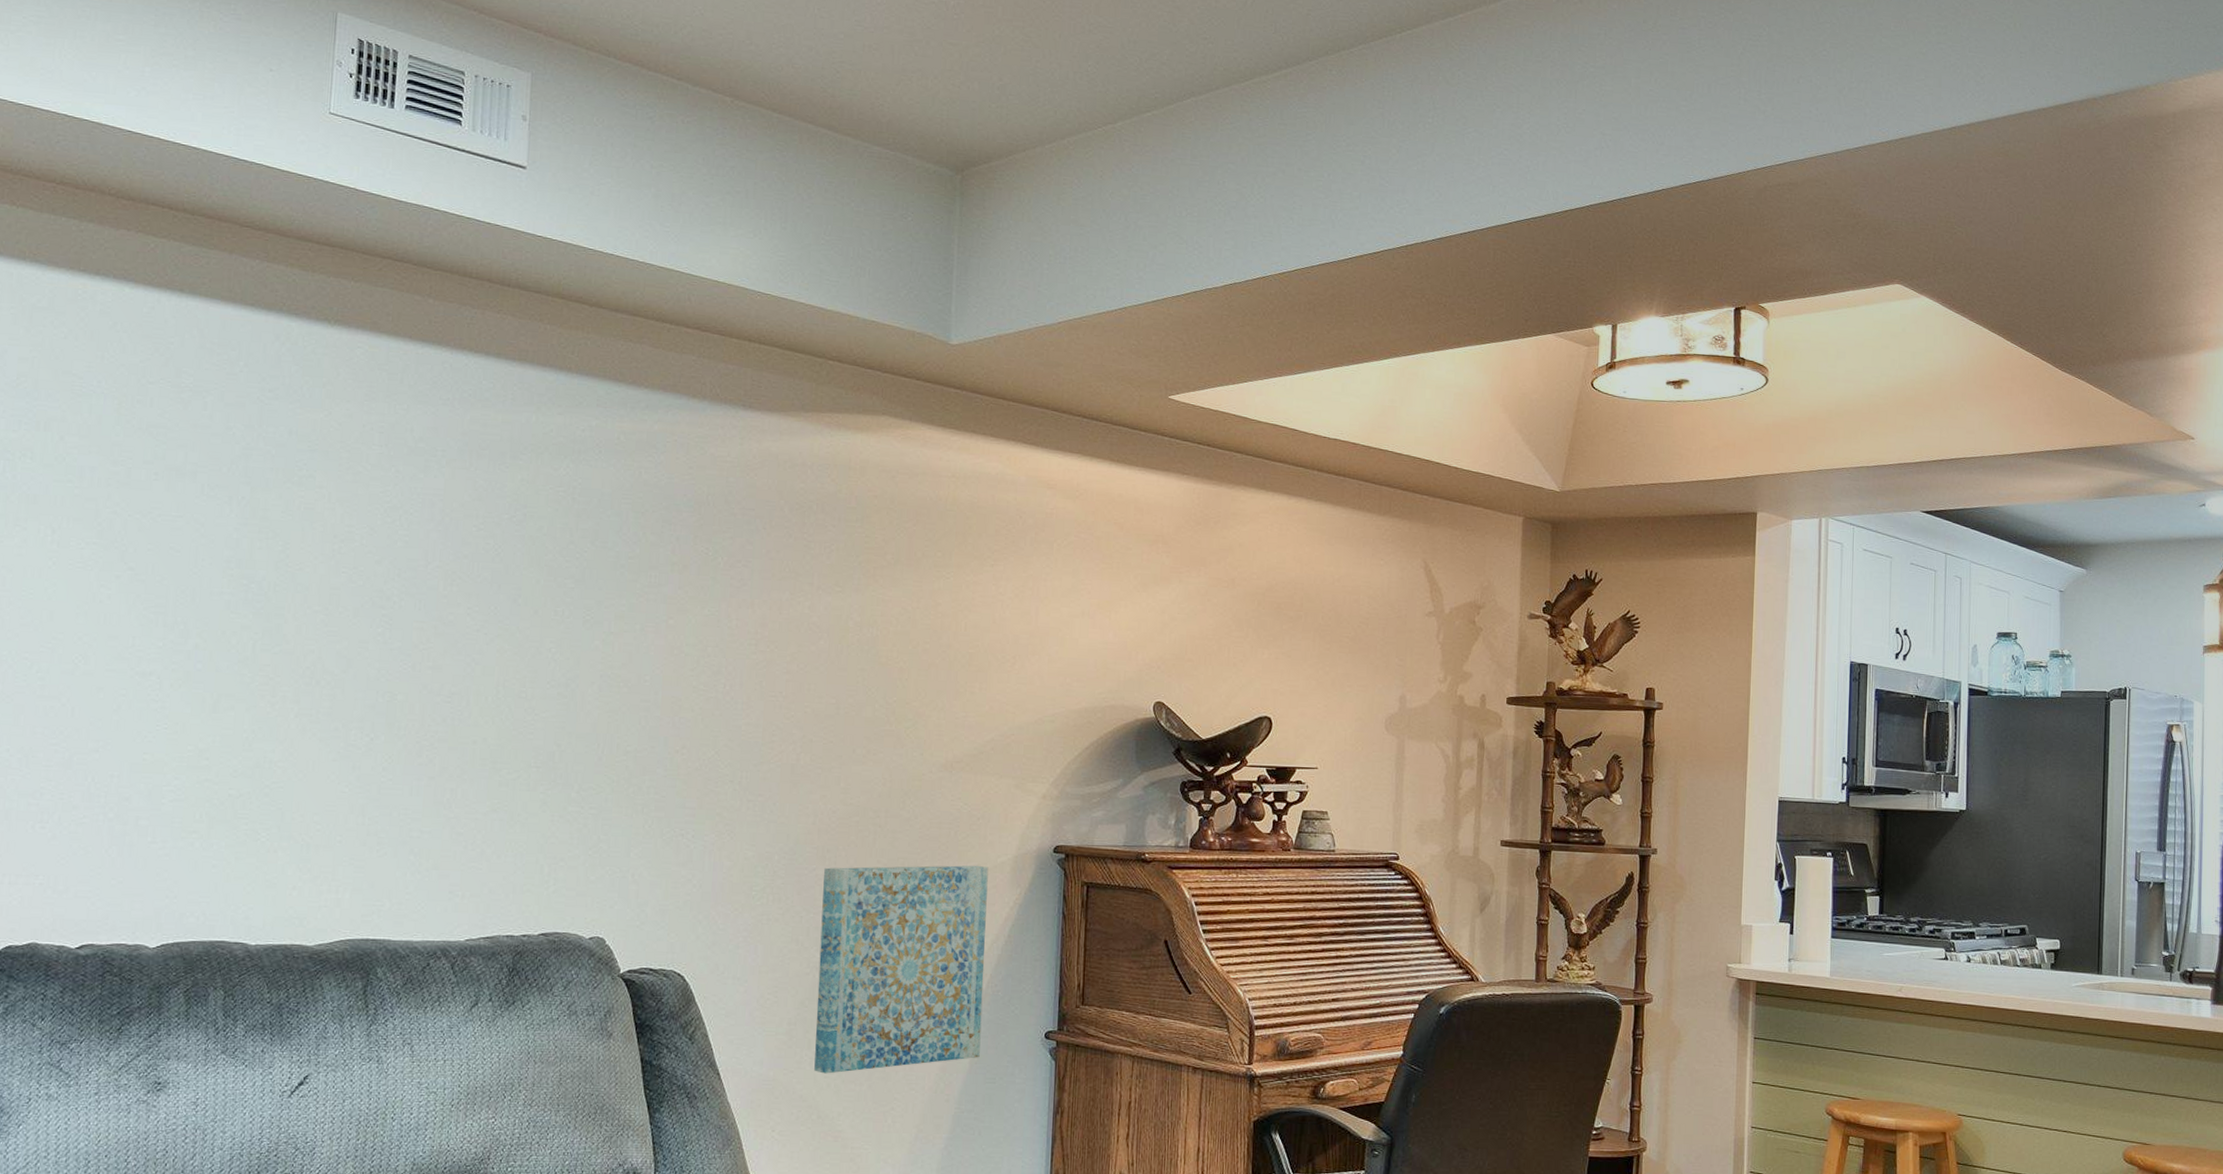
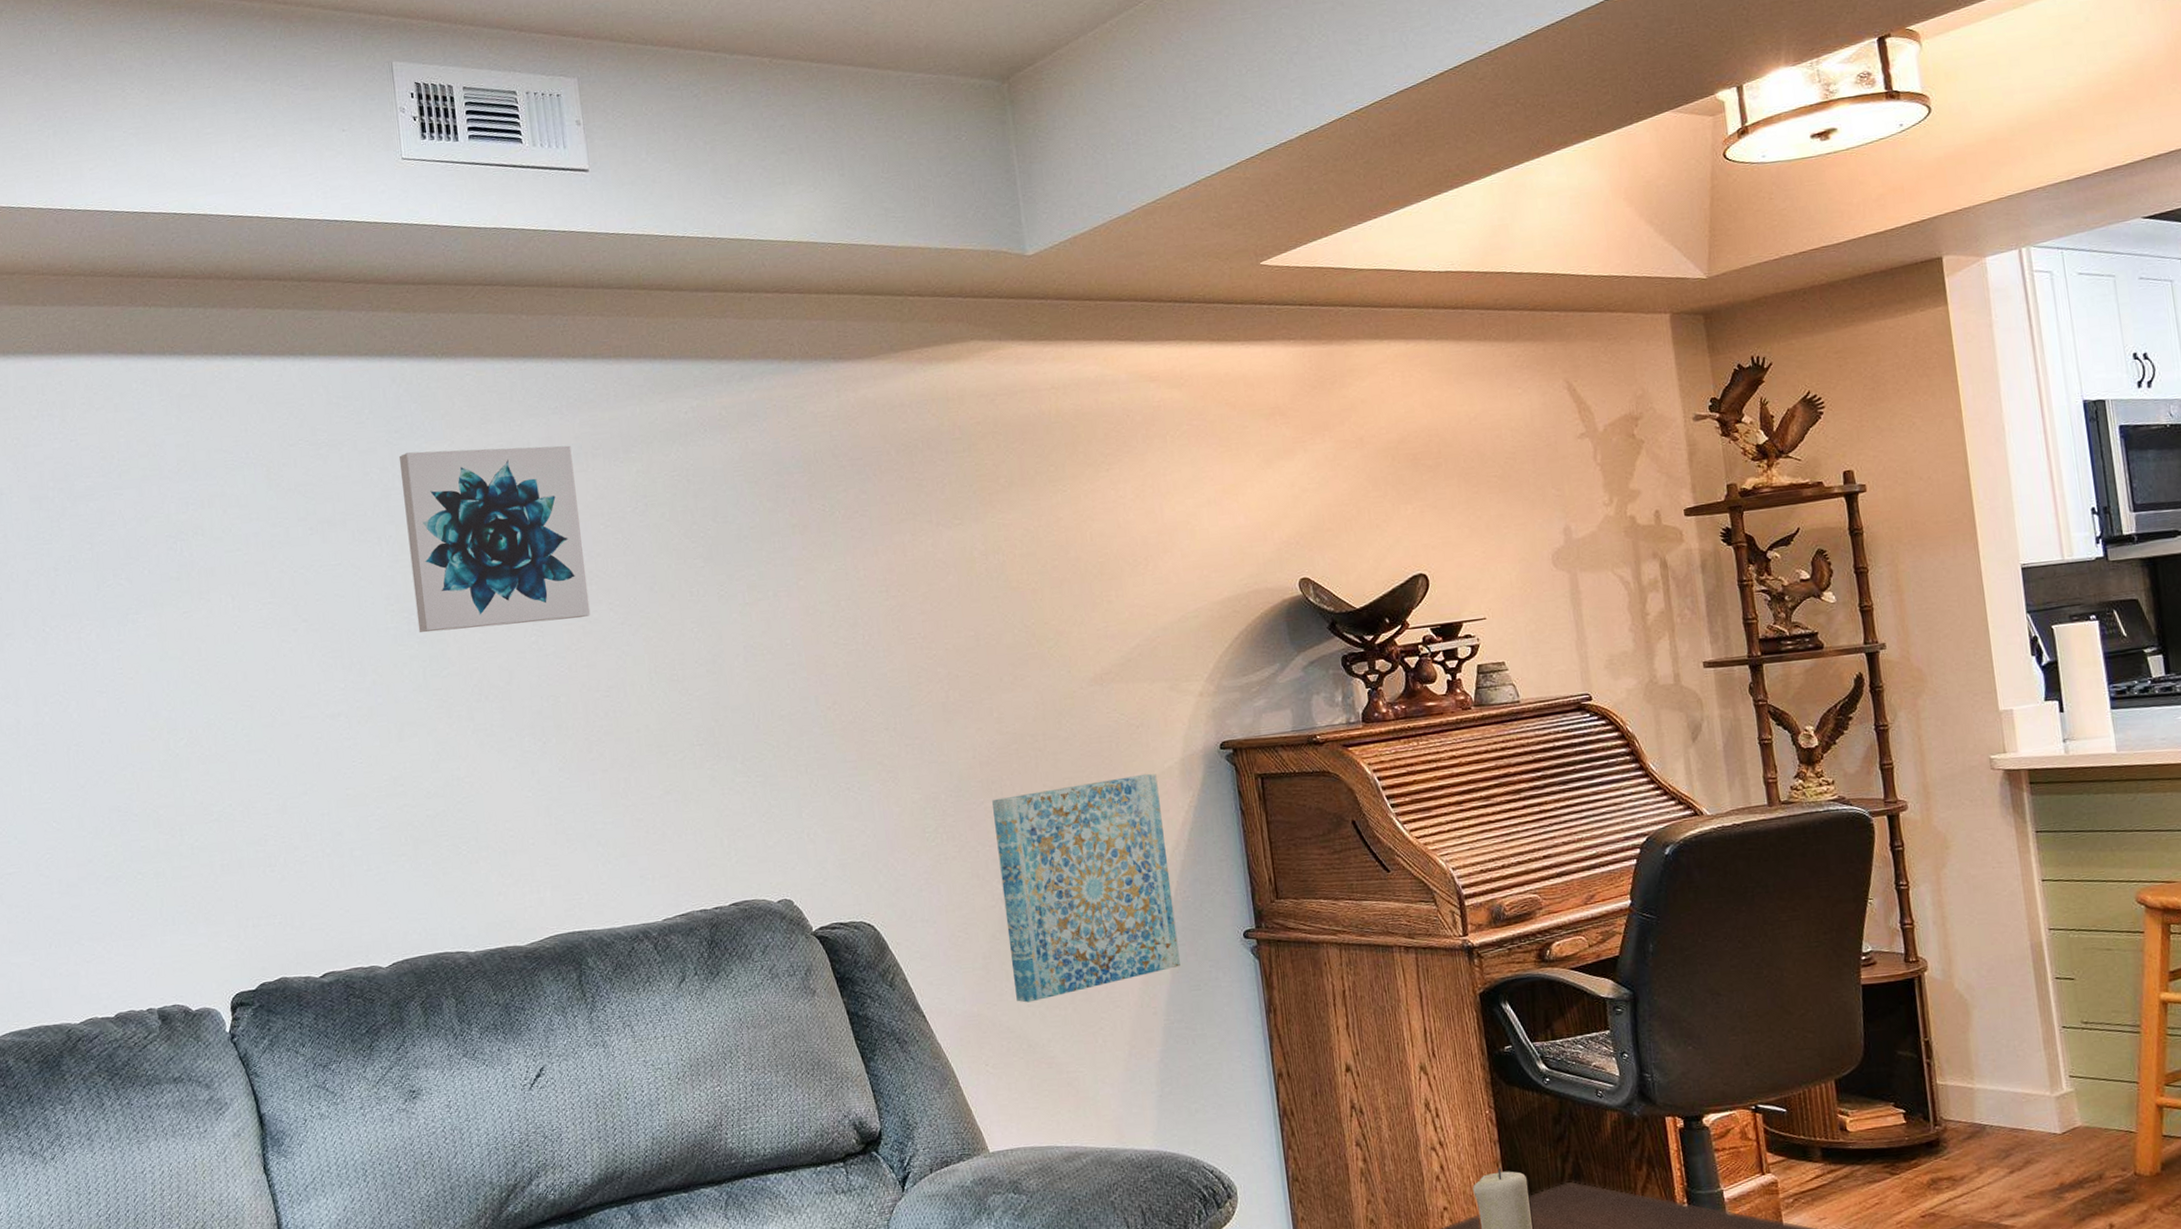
wall art: none [256,415,456,618] -> present [398,445,591,633]

